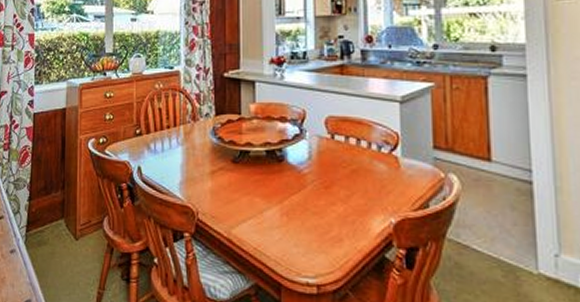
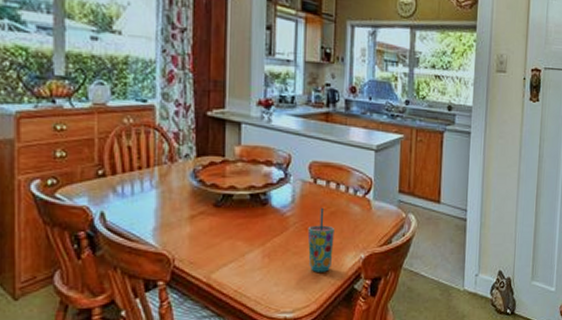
cup: none [327,164,358,236] -> present [307,207,334,272]

